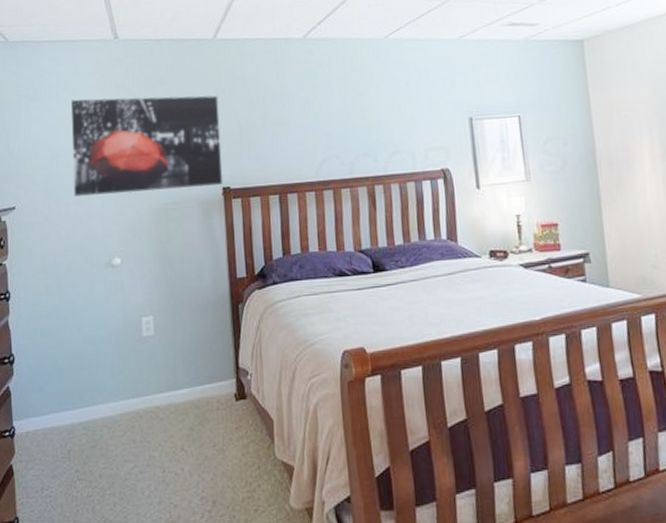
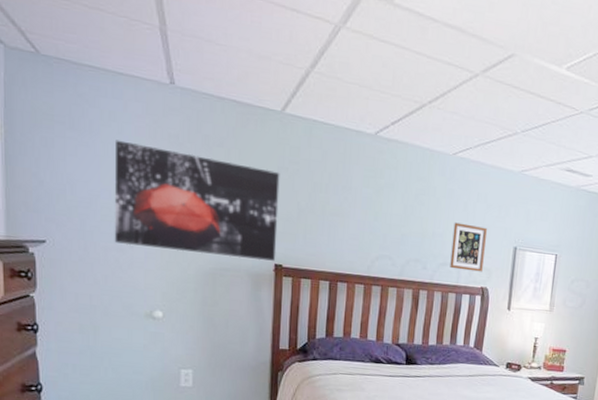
picture frame: none [398,103,439,155] -> present [450,222,488,272]

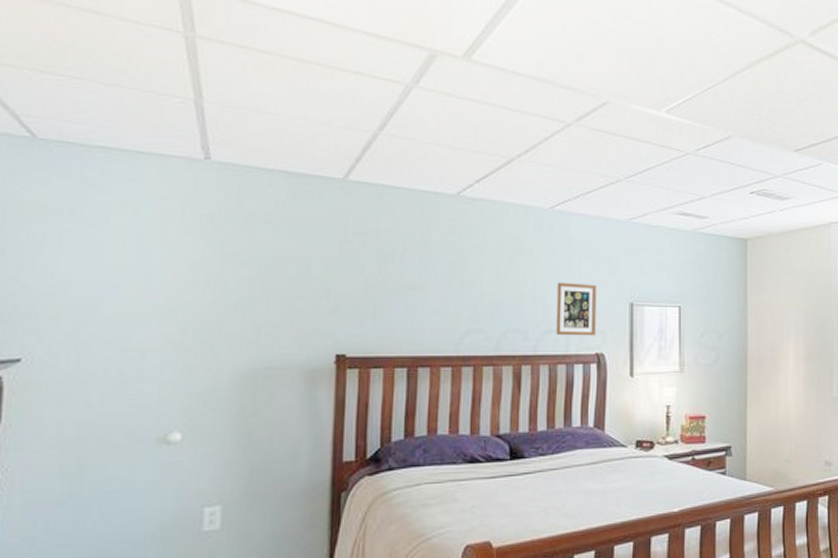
wall art: present [114,140,280,261] -> none [119,227,342,353]

